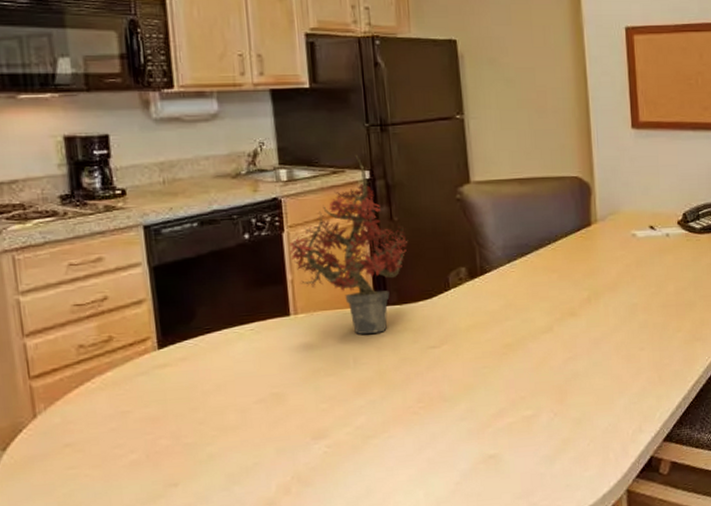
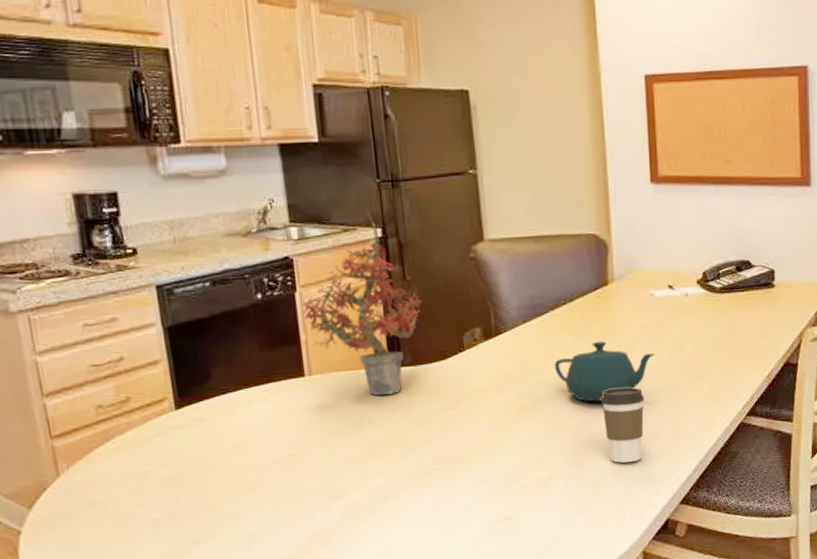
teapot: none [538,280,638,340] -> present [554,341,656,402]
coffee cup: none [585,326,627,401] -> present [601,387,644,463]

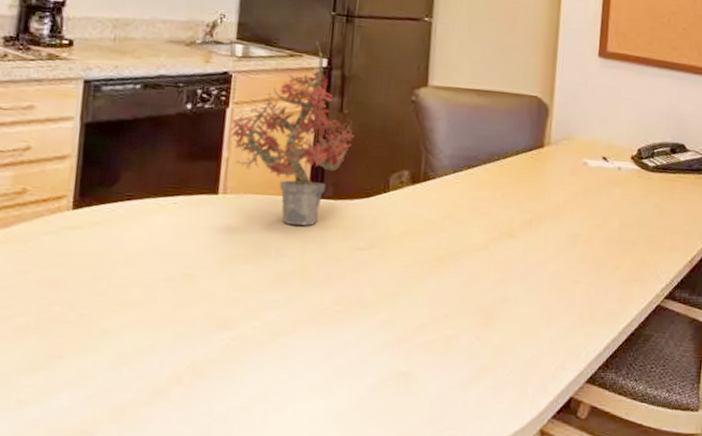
teapot: present [554,341,656,402] -> none [477,201,581,263]
coffee cup: present [601,387,644,463] -> none [519,252,564,331]

